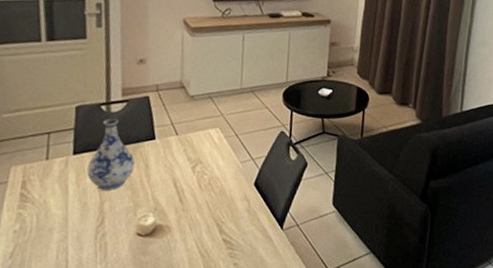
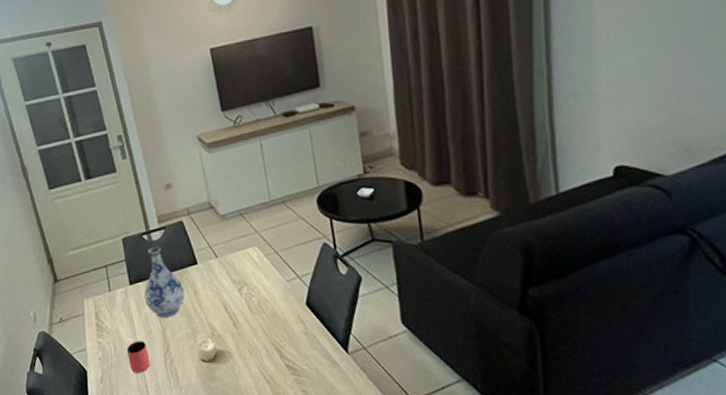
cup: none [51,213,79,247] -> present [126,341,151,373]

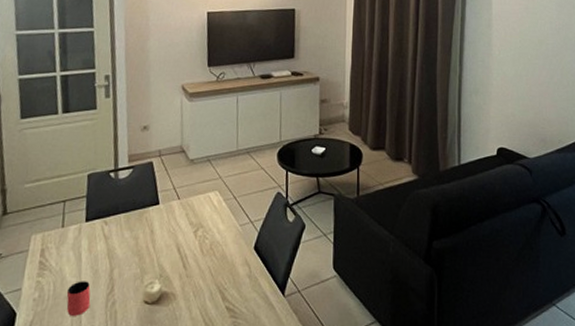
vase: present [144,246,185,317] -> none [98,184,141,257]

